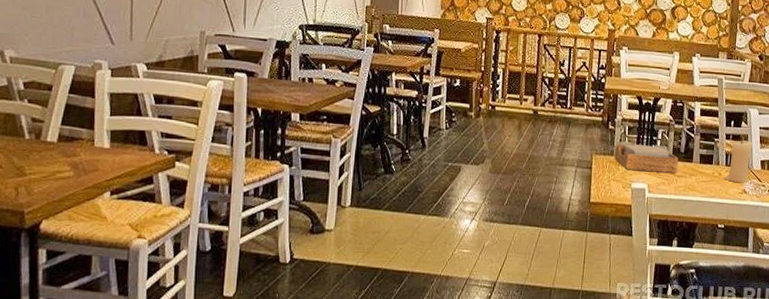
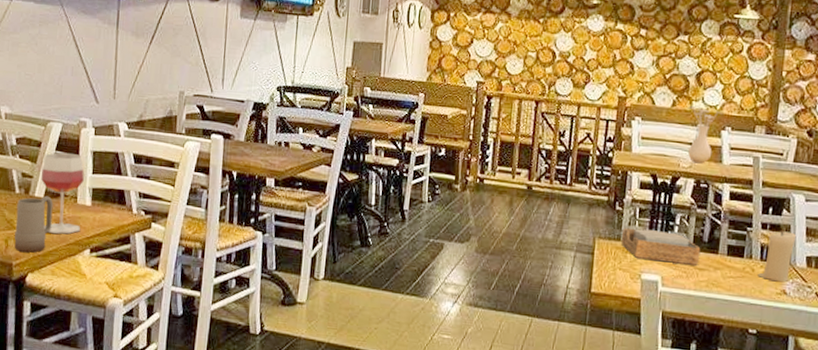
beer mug: none [25,140,68,199] -> present [14,195,54,253]
wineglass: none [54,96,101,179] -> present [41,152,84,234]
vase: none [665,36,693,86] -> present [687,105,722,164]

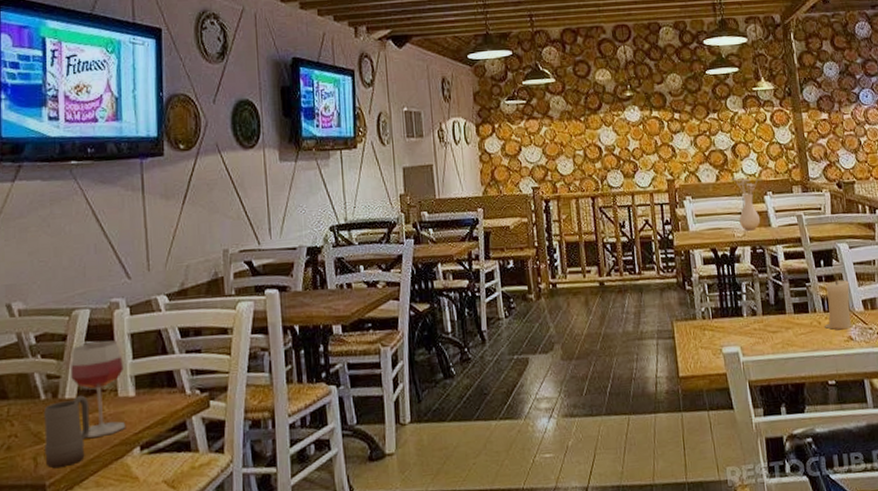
napkin holder: present [620,227,701,266] -> none [696,302,771,333]

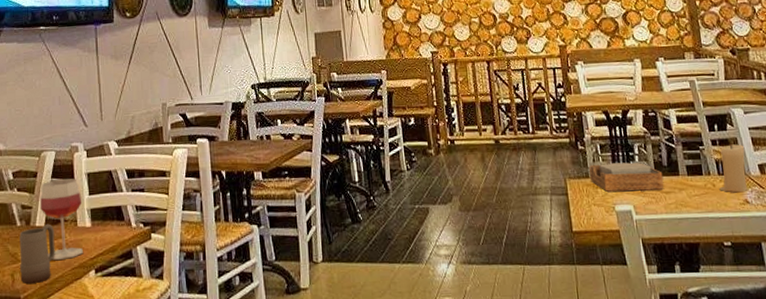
napkin holder: none [696,302,771,333] -> present [588,162,664,192]
vase: present [730,176,761,231] -> none [621,43,653,95]

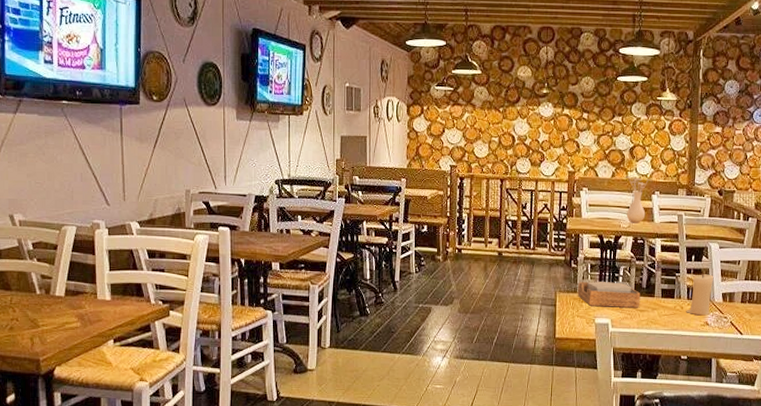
beer mug: present [19,223,55,284] -> none [39,294,75,348]
wineglass: present [40,179,84,261] -> none [60,254,103,329]
vase: none [621,43,653,95] -> present [624,175,652,224]

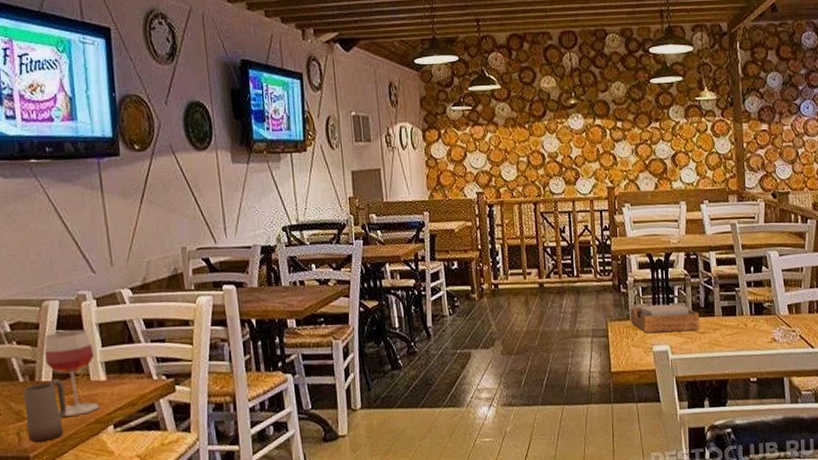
beer mug: none [39,294,75,348] -> present [23,378,67,442]
wineglass: none [60,254,103,329] -> present [44,330,100,417]
vase: present [624,175,652,224] -> none [668,185,699,238]
candle: present [686,273,714,316] -> none [750,284,777,332]

